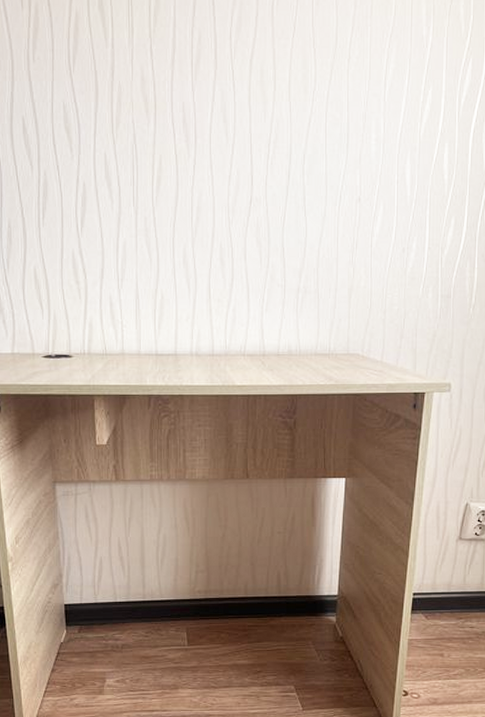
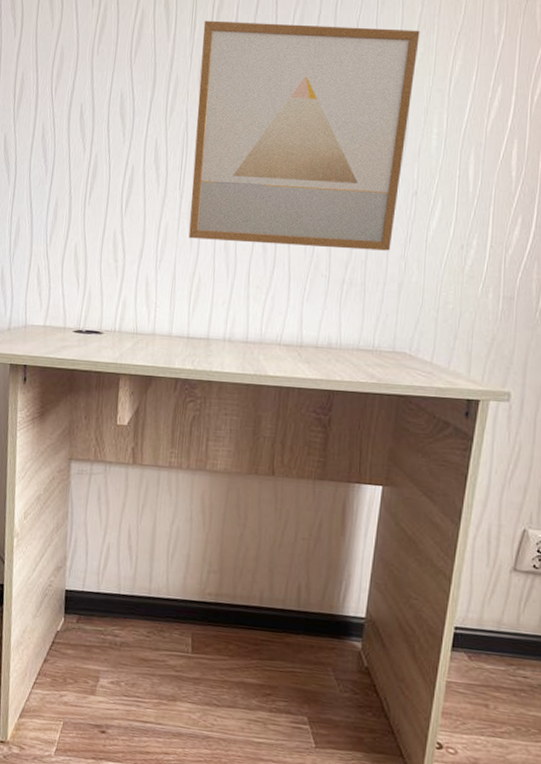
wall art: none [141,23,354,258] -> present [188,20,420,251]

